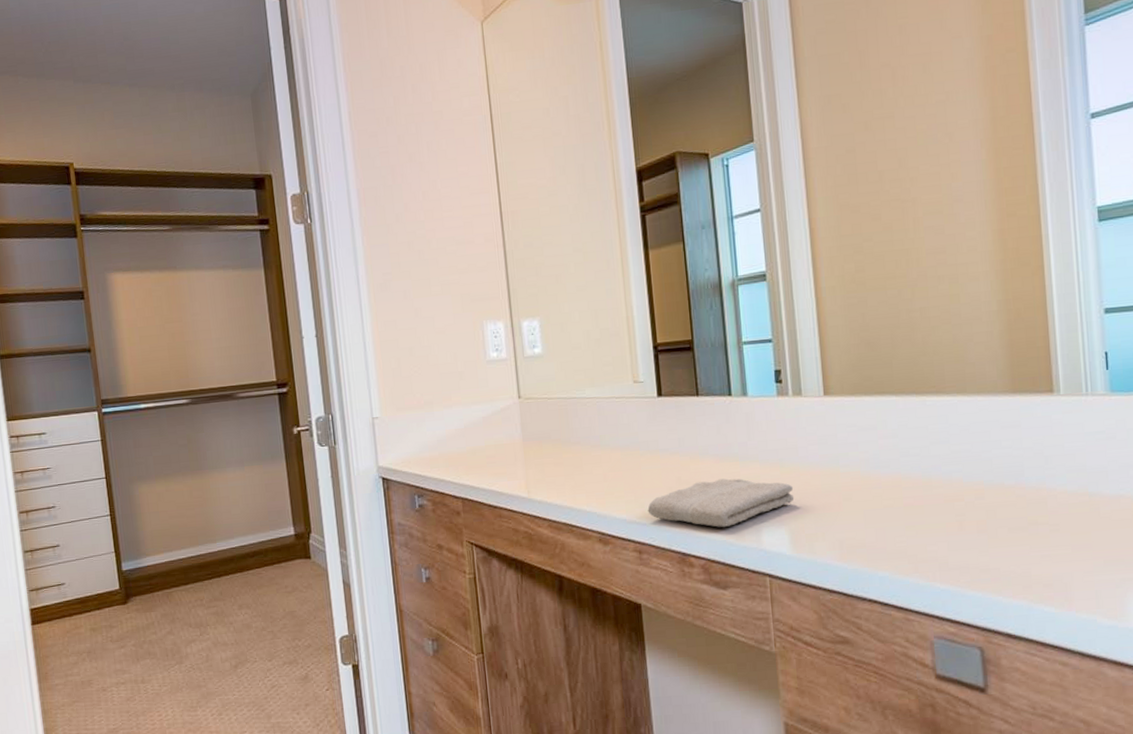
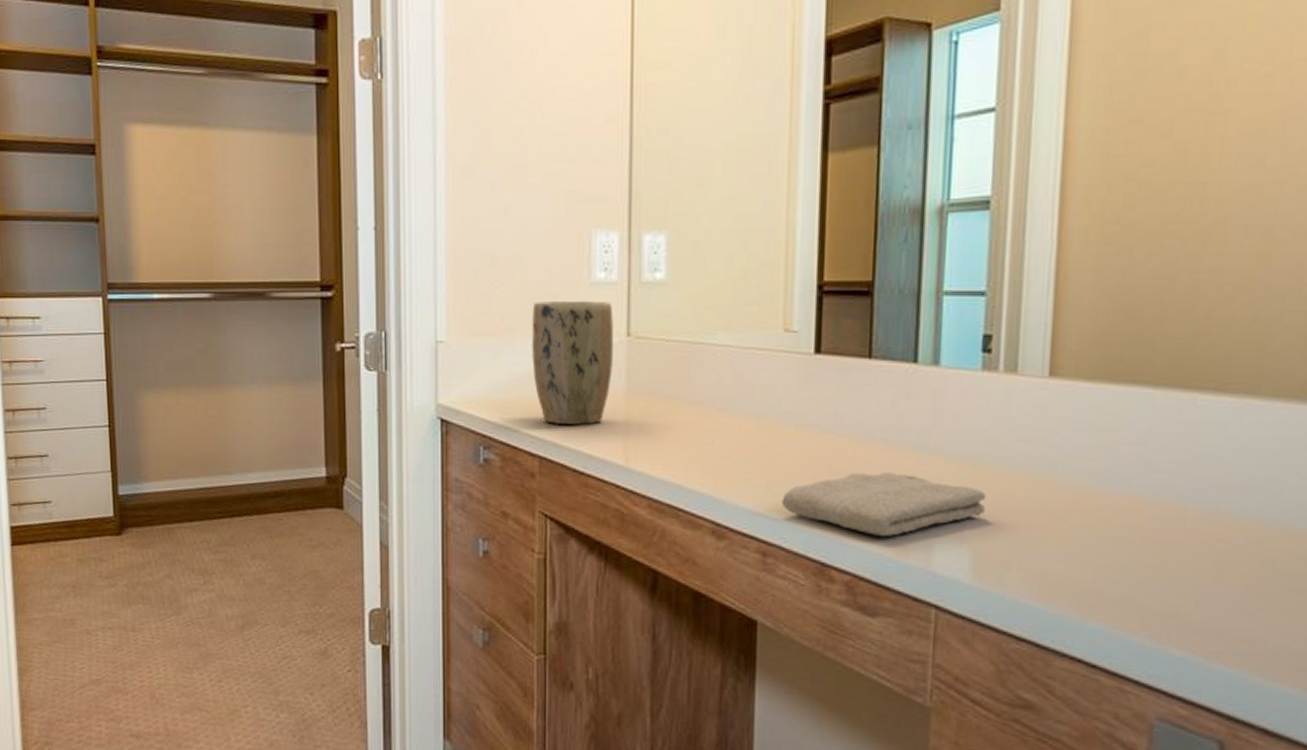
plant pot: none [444,374,511,472] -> present [532,300,613,425]

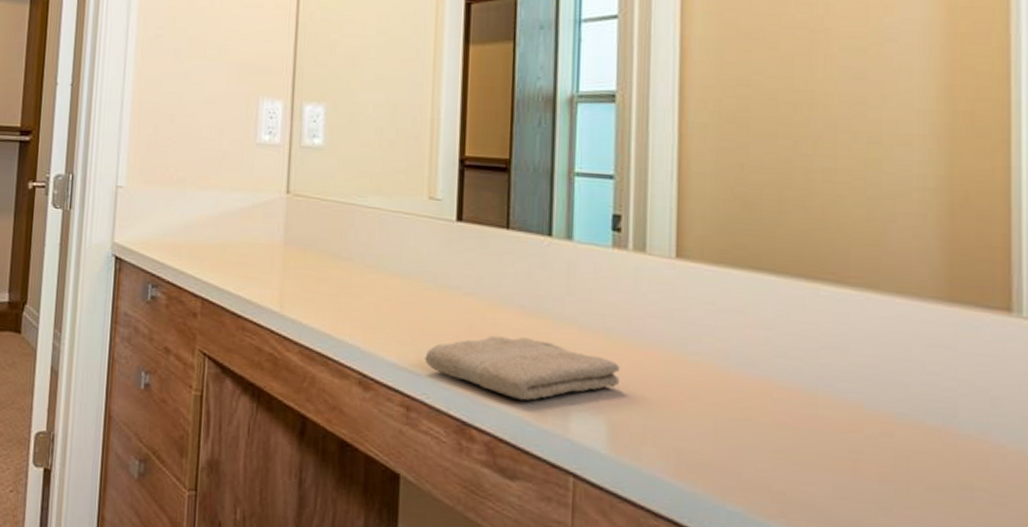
plant pot: present [532,300,613,425] -> none [200,157,275,272]

